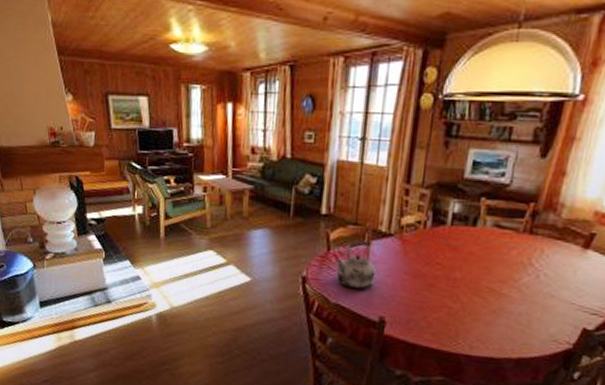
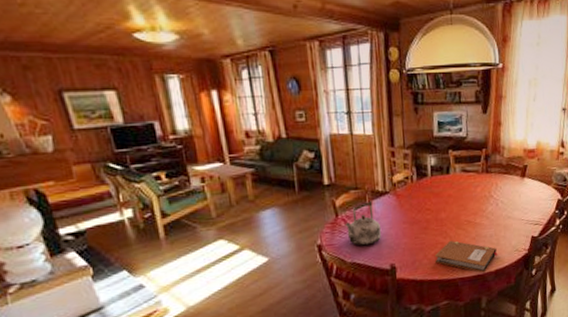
notebook: none [435,306,526,357] -> present [434,240,498,273]

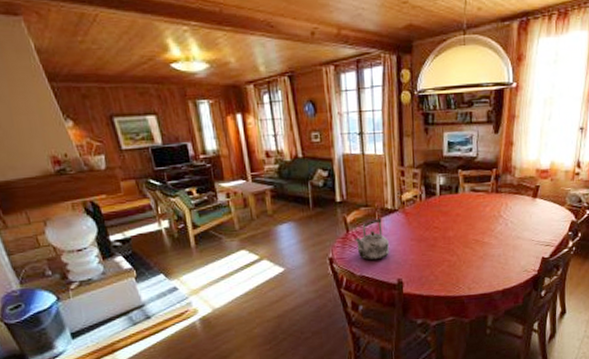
notebook: present [434,240,498,273] -> none [441,258,506,292]

